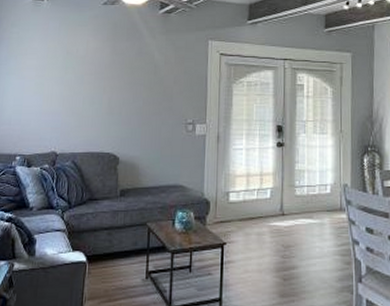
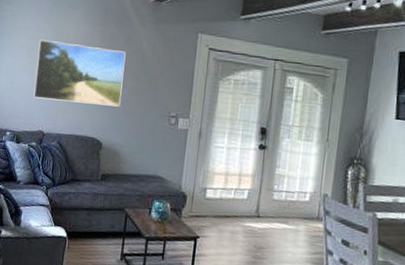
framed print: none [44,58,138,119] -> present [33,39,126,107]

